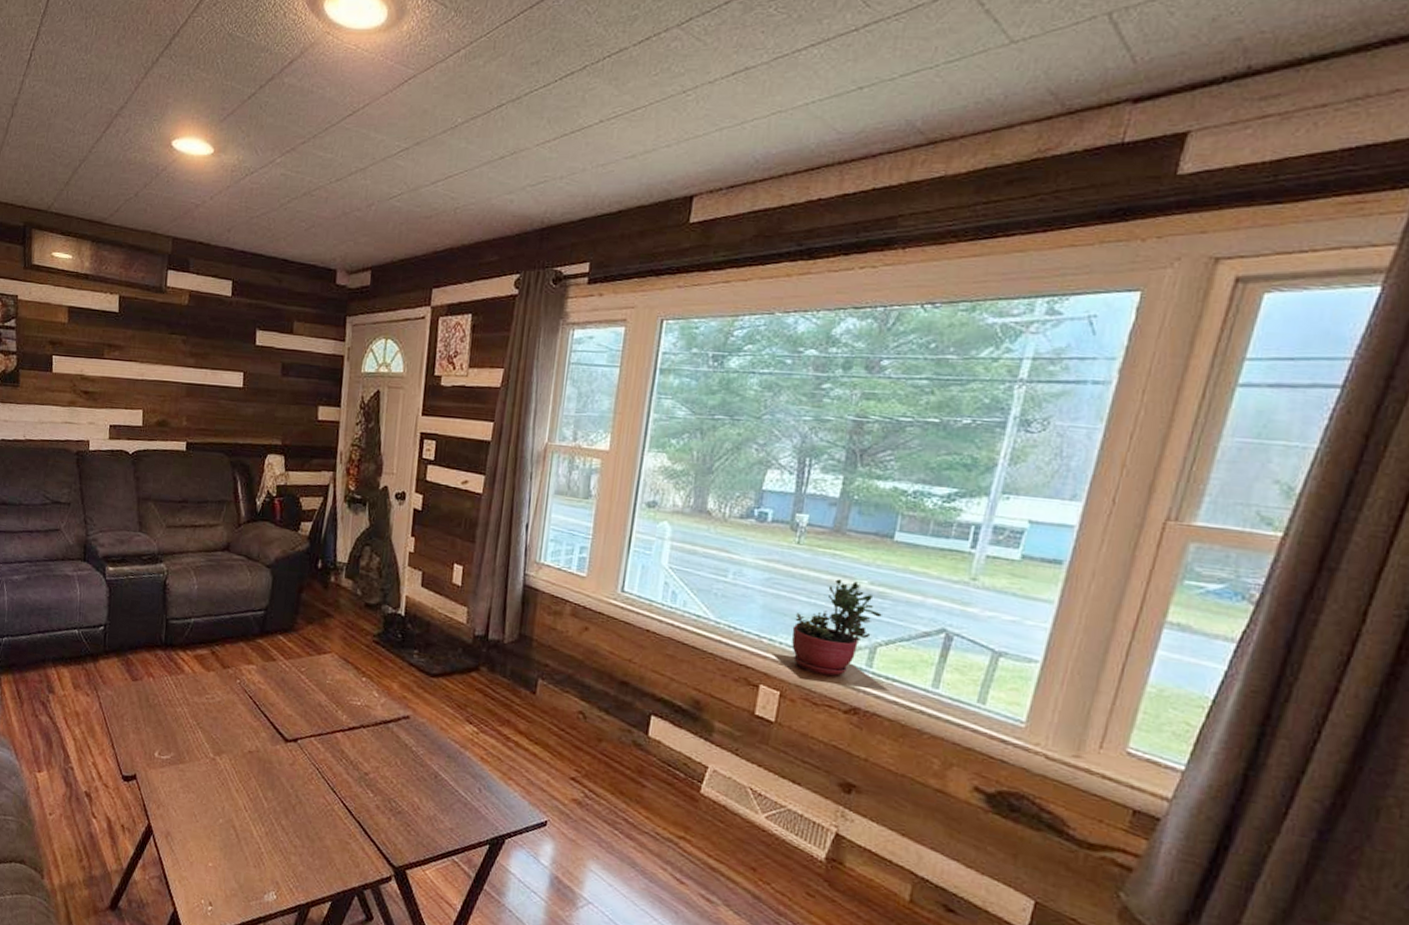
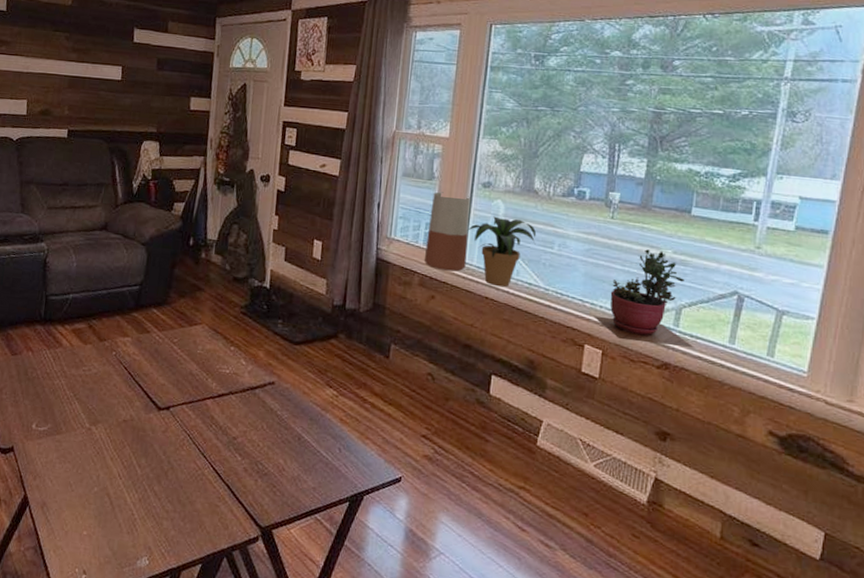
vase: none [577,512,633,601] -> present [423,191,471,272]
potted plant: none [626,540,708,620] -> present [466,216,537,288]

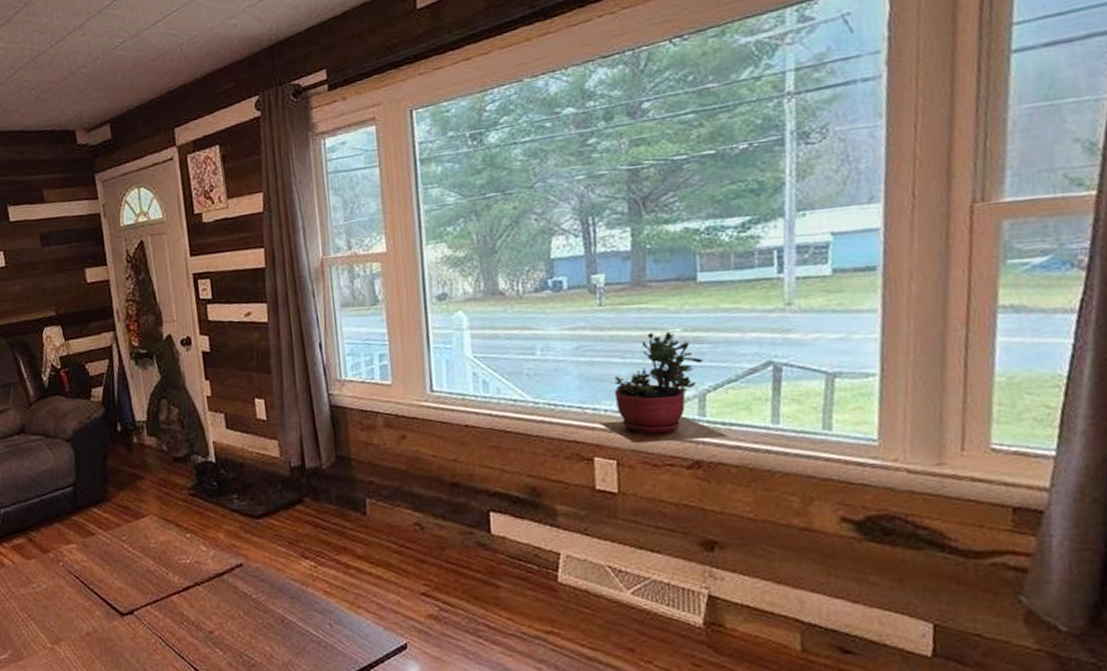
vase: present [423,191,471,272] -> none [381,314,435,406]
potted plant: present [466,216,537,288] -> none [427,328,513,411]

